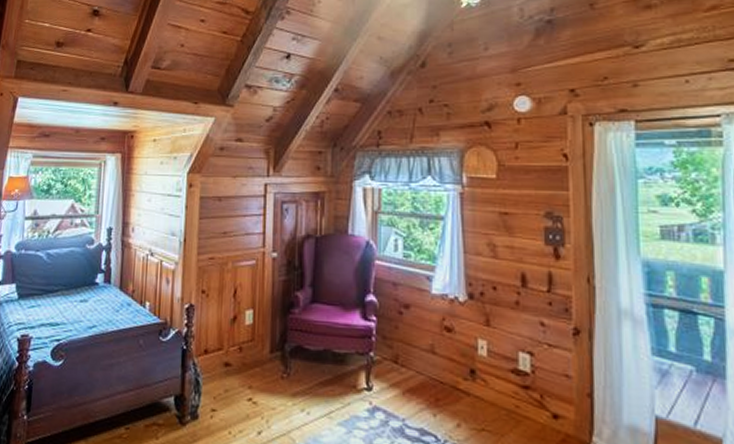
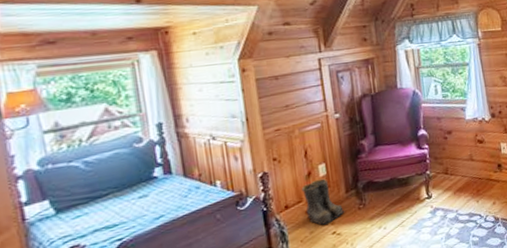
boots: none [224,327,266,386] -> present [301,178,345,226]

